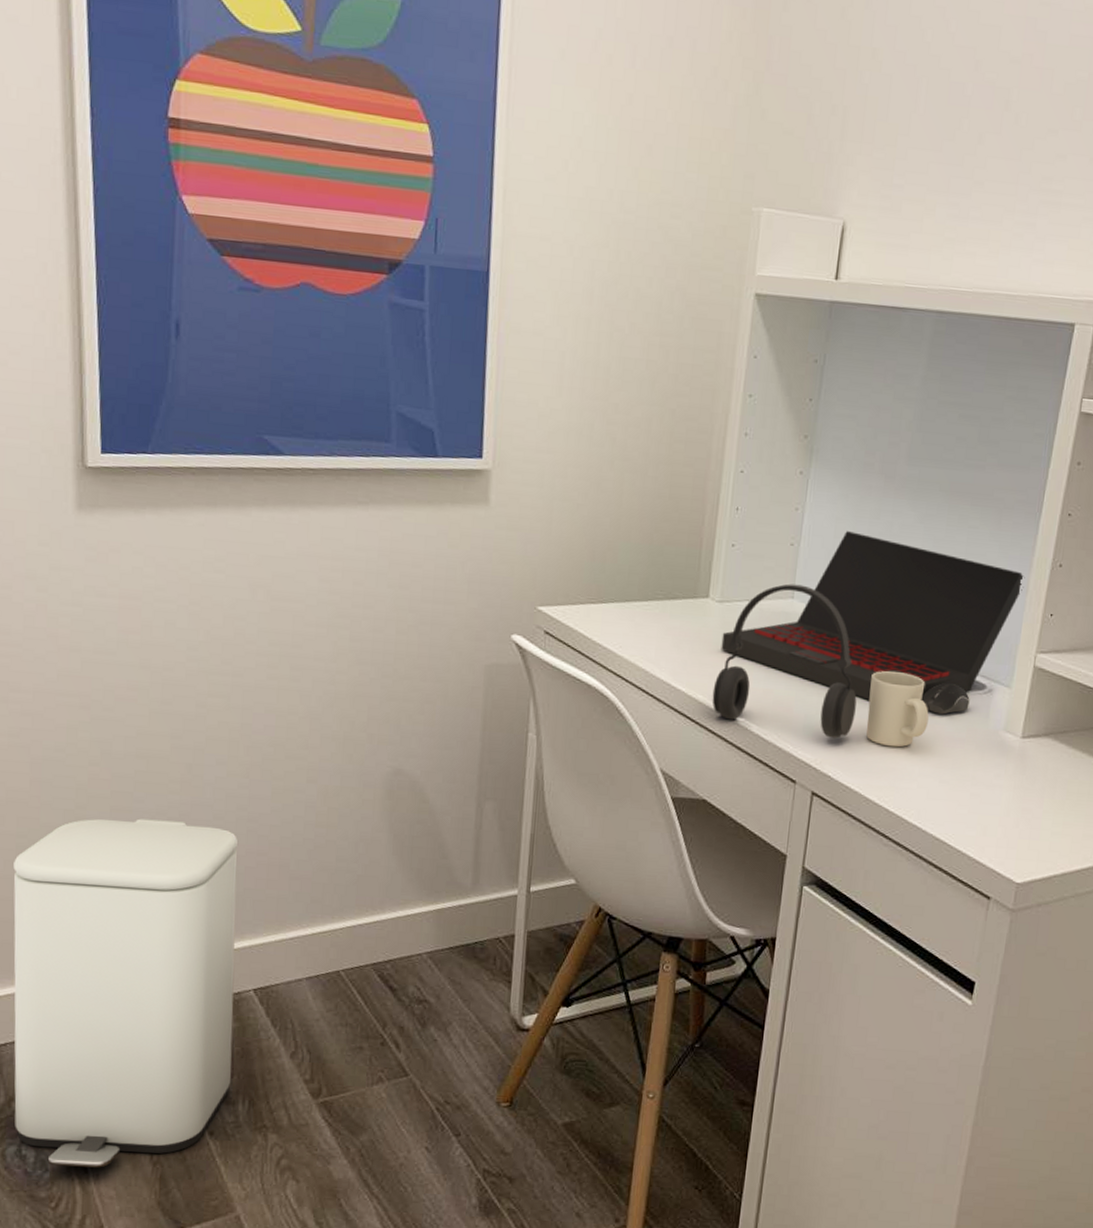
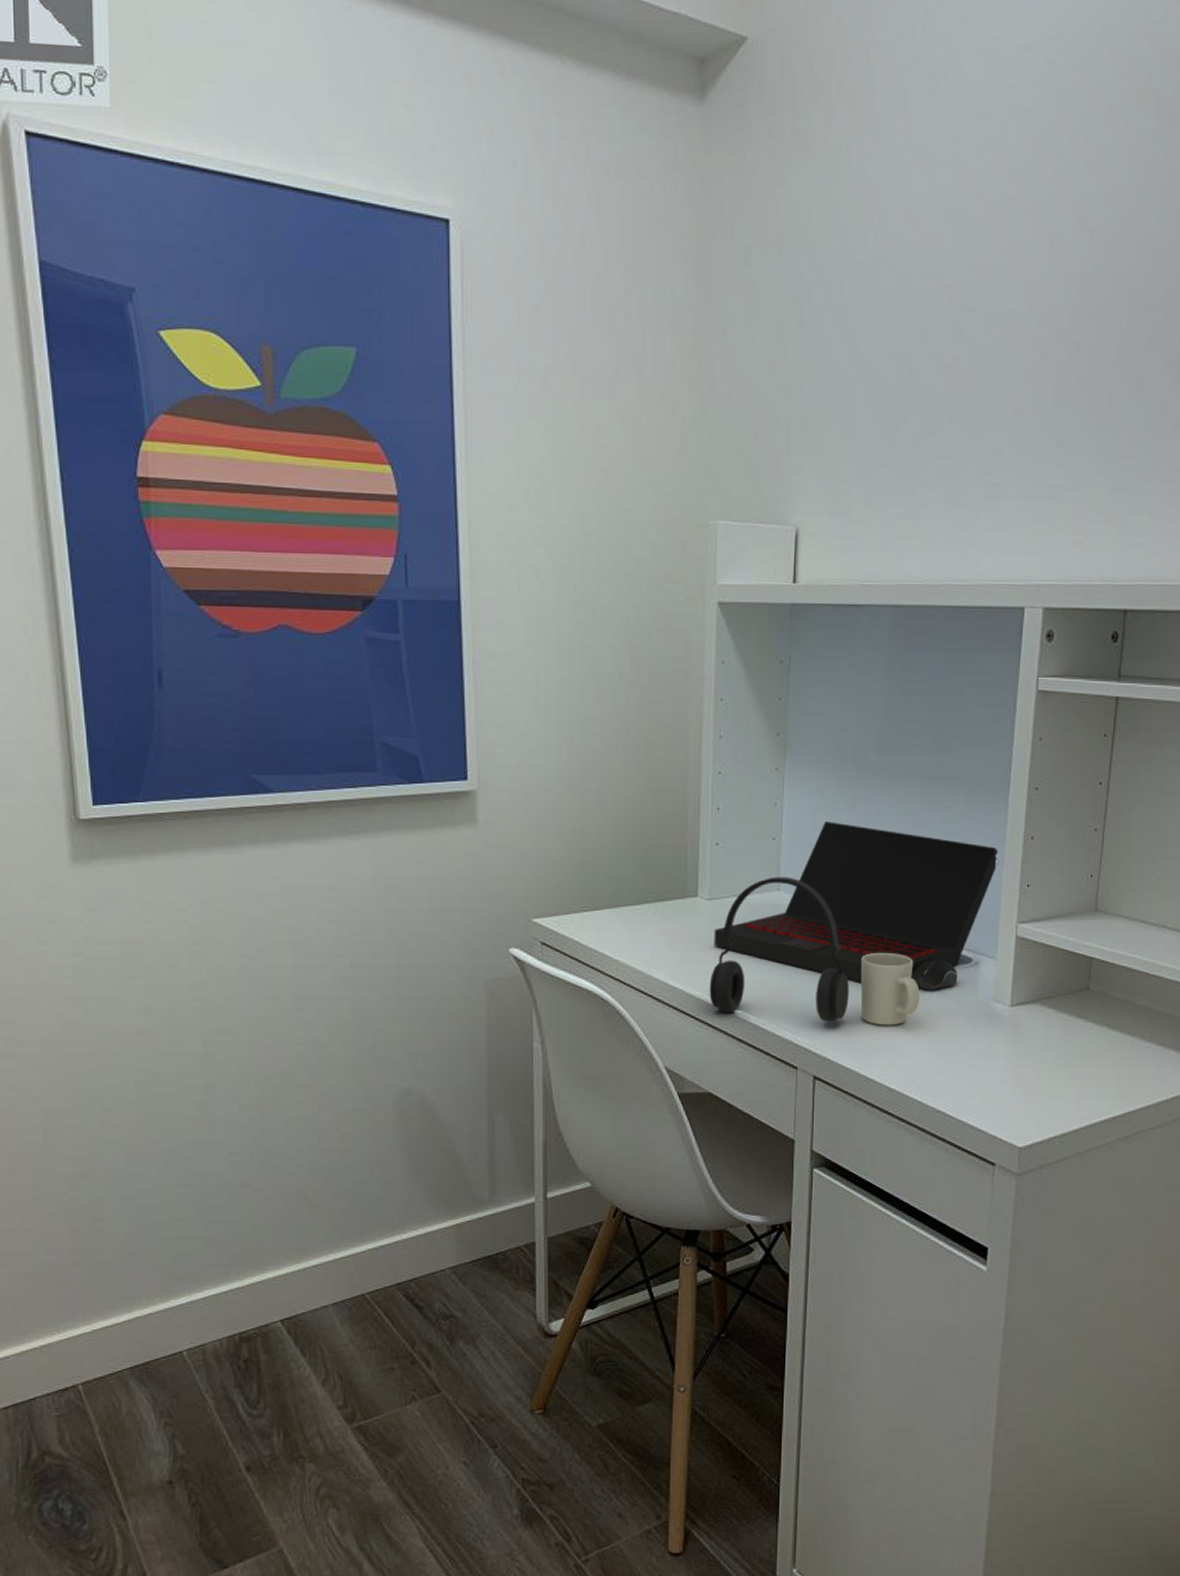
pedal bin: present [13,818,239,1168] -> none [32,1160,265,1516]

